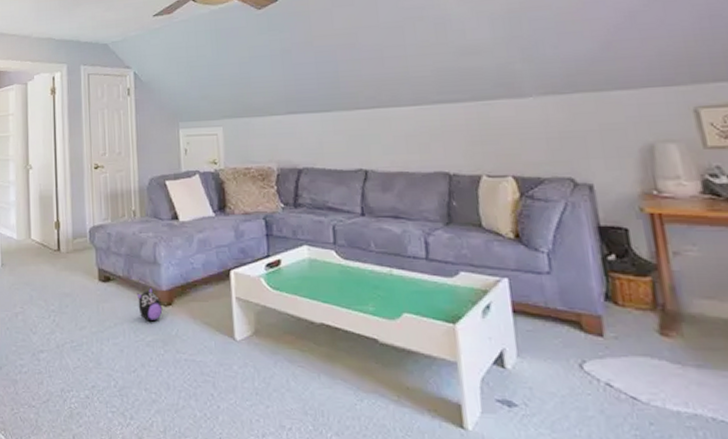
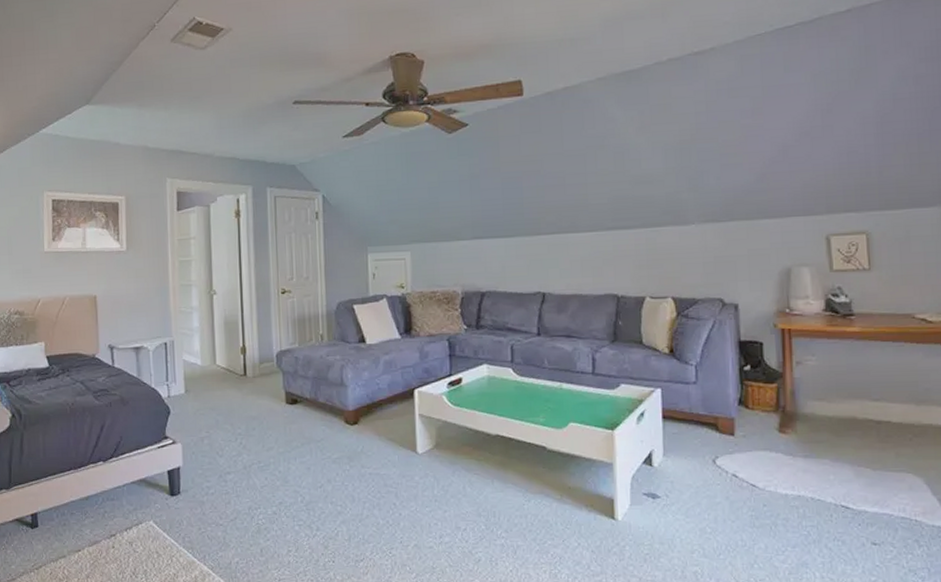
plush toy: present [136,286,163,322] -> none [323,407,349,440]

